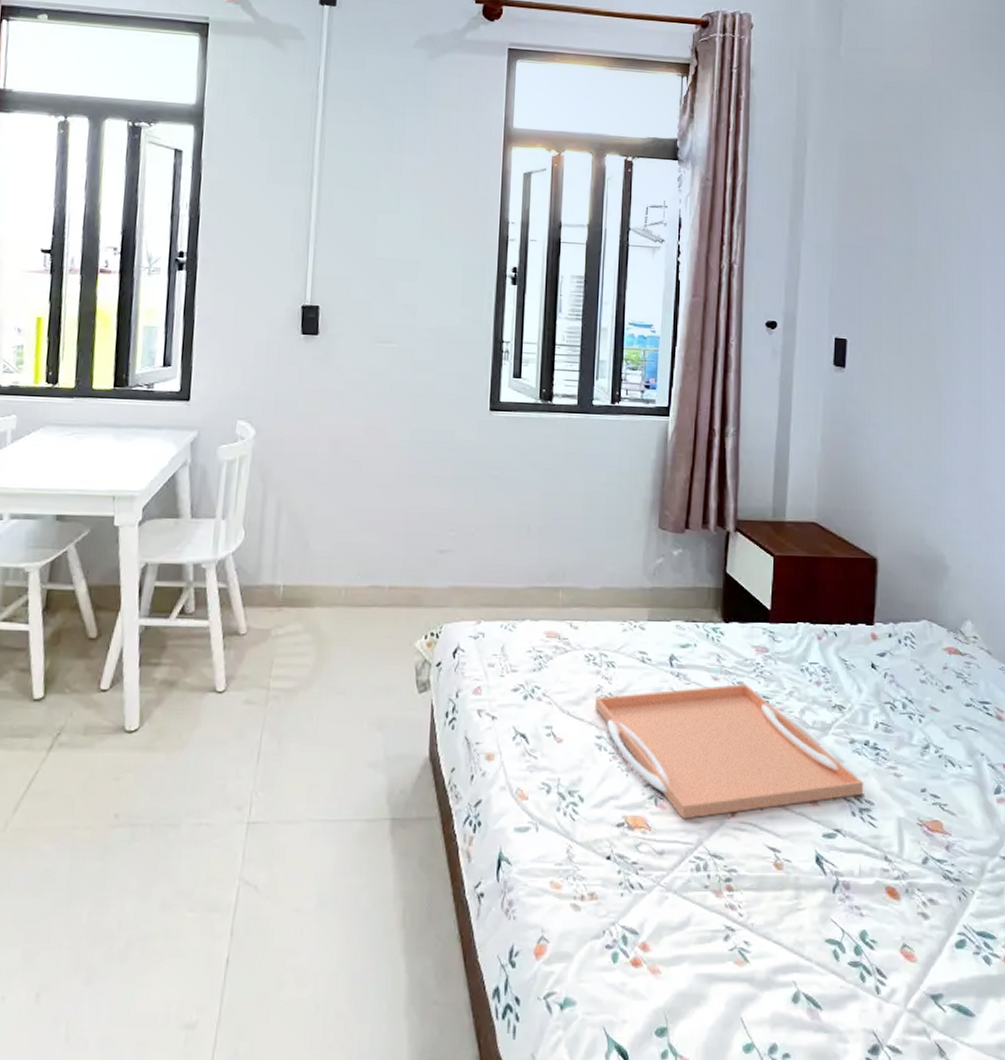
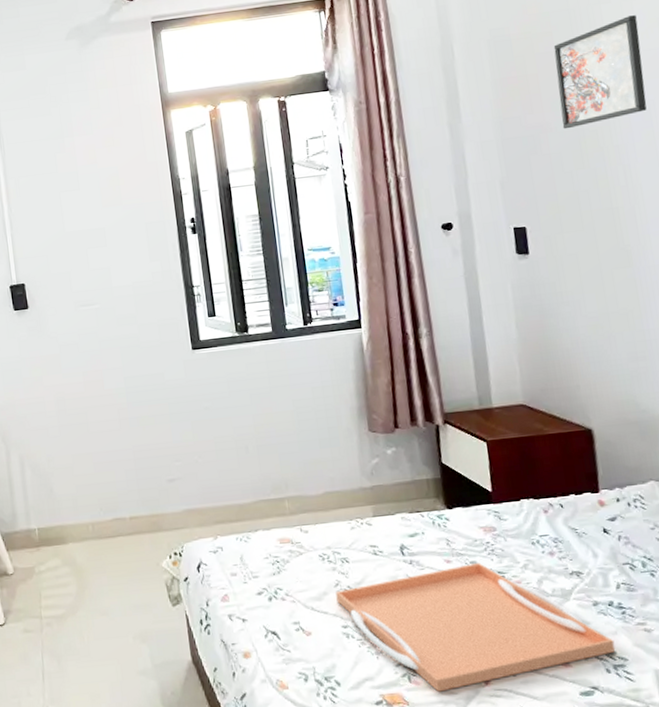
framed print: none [897,146,981,247] -> present [553,15,647,129]

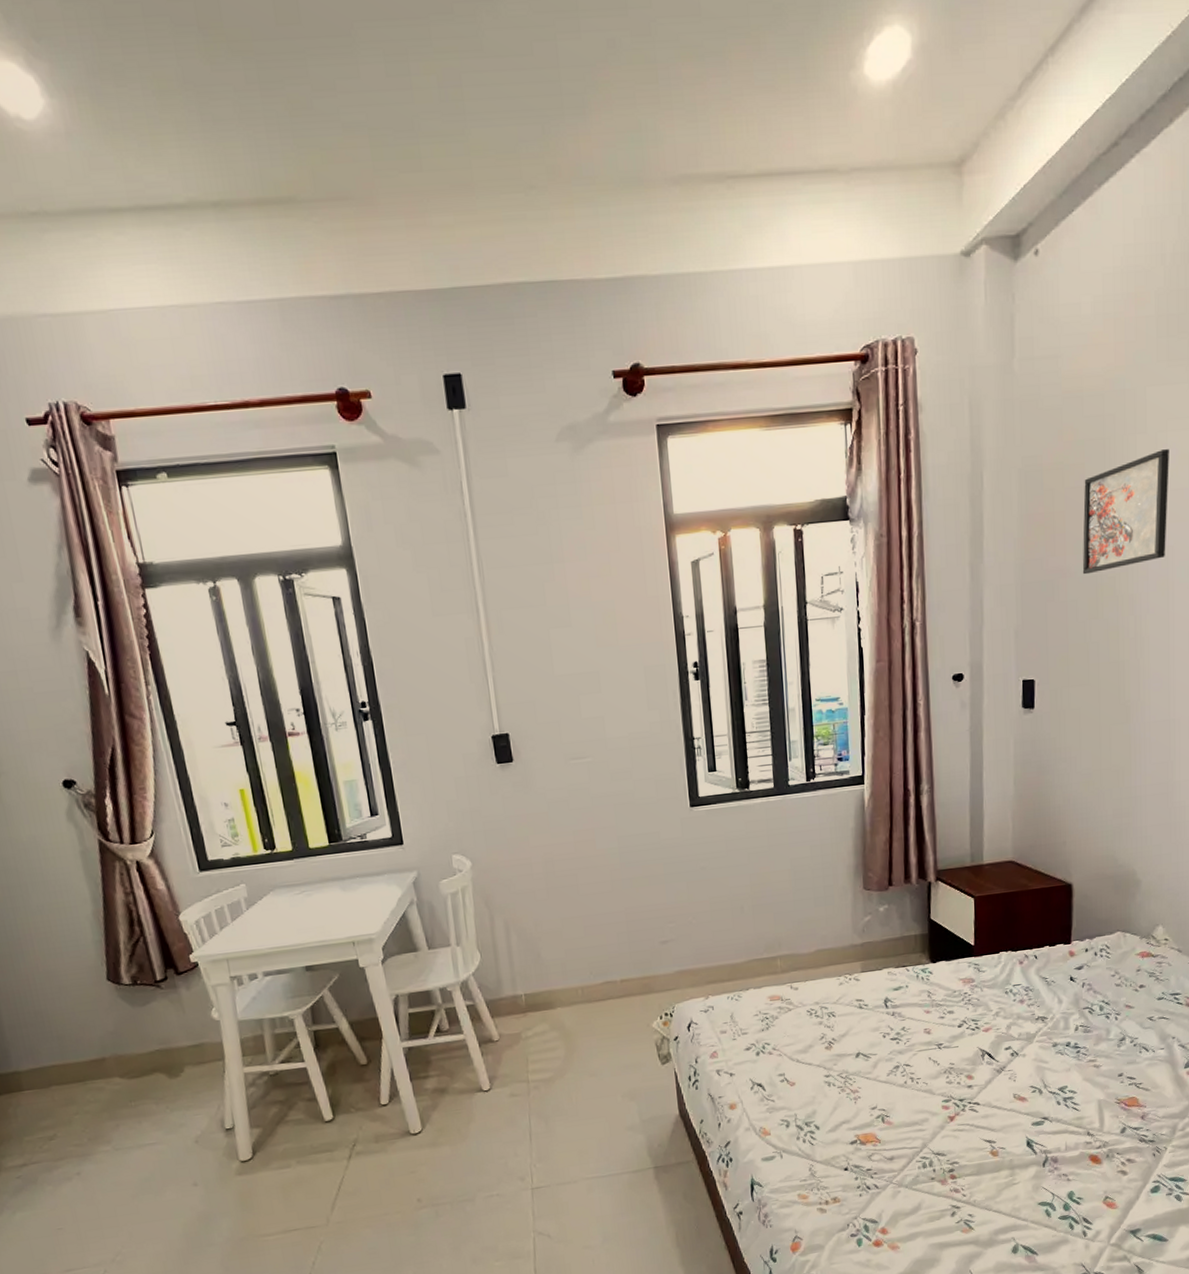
serving tray: present [335,563,616,692] -> none [820,1012,1067,1130]

